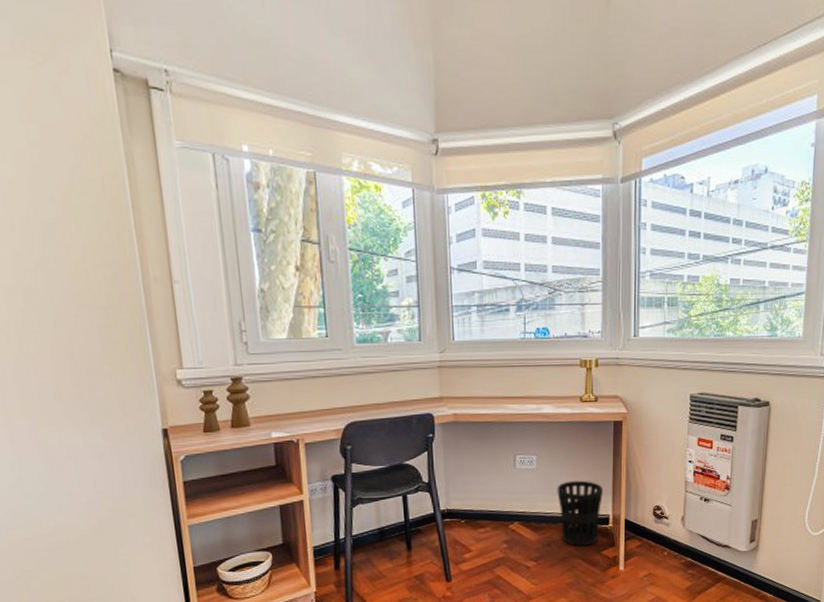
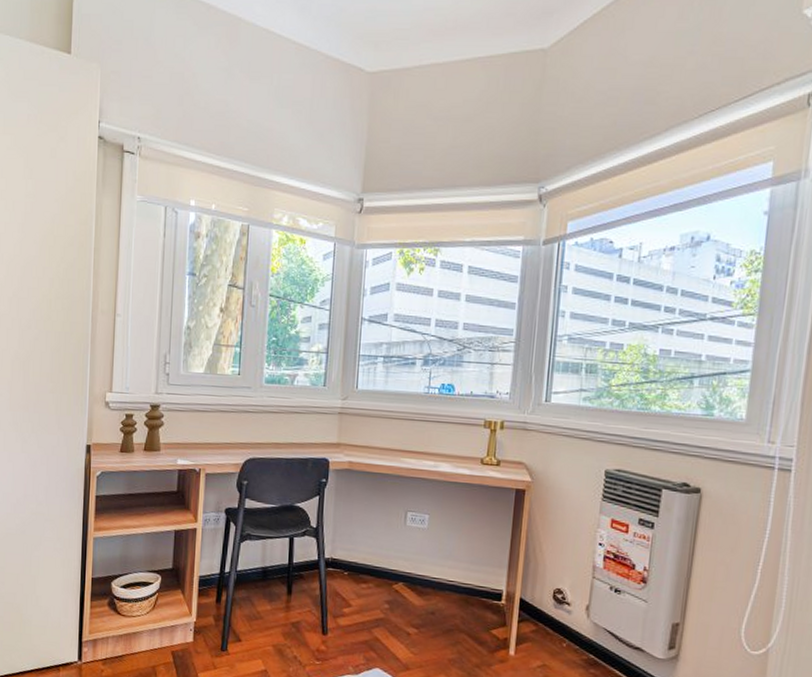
wastebasket: present [557,480,603,546] -> none [447,546,498,621]

